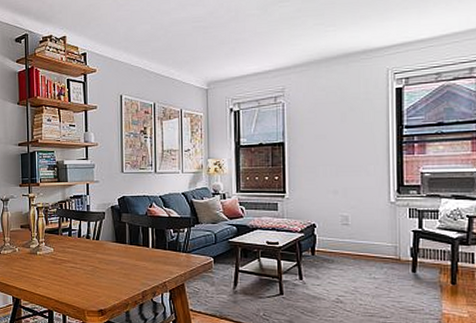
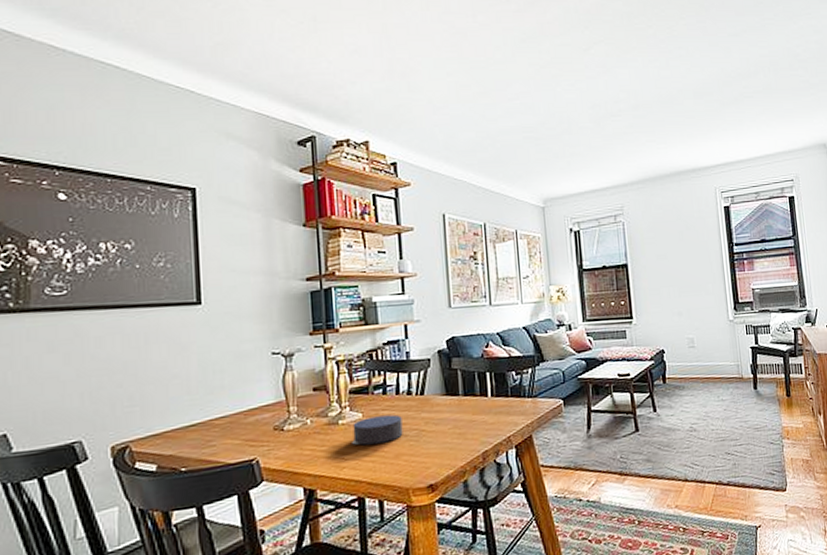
candle: none [46,252,82,273] -> present [352,414,403,446]

